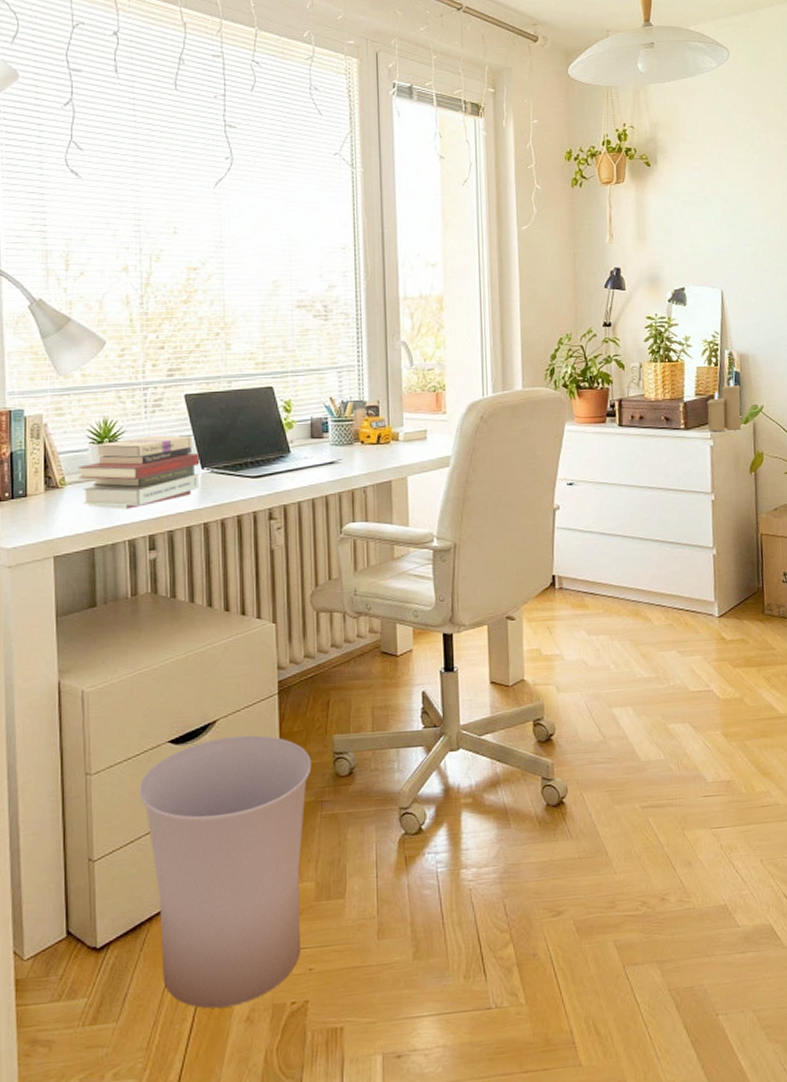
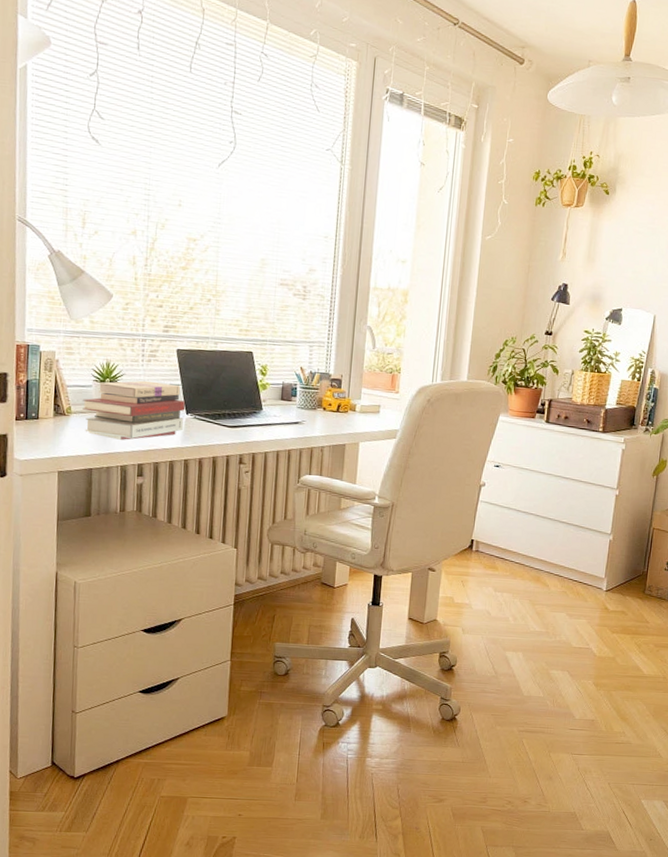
waste bin: present [140,735,312,1009] -> none [115,633,256,833]
candle: present [706,379,742,432] -> none [623,394,657,439]

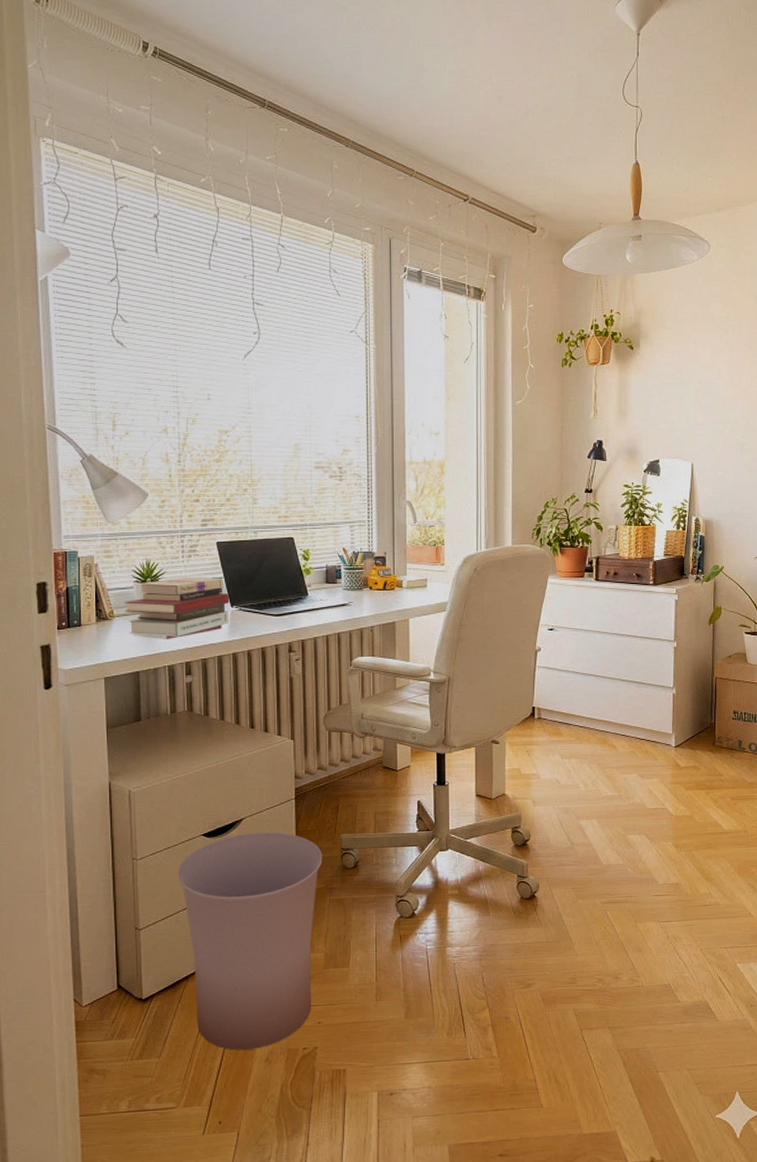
waste bin: none [115,633,256,833] -> present [178,832,323,1051]

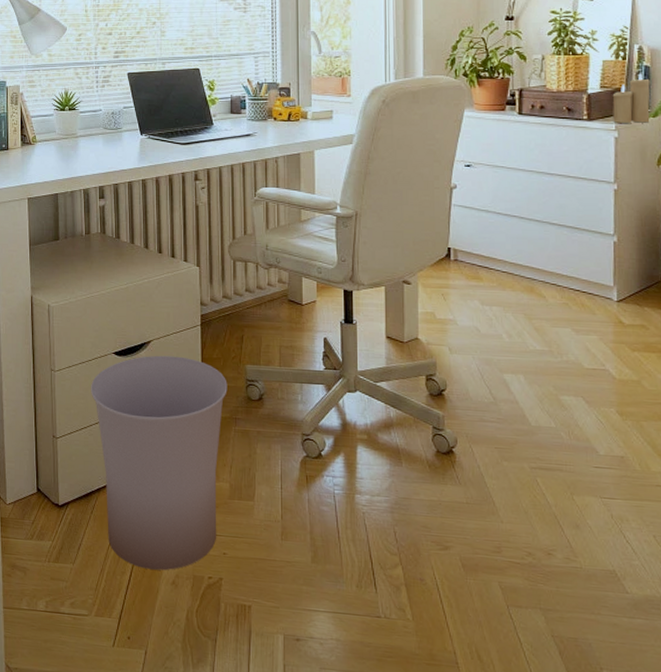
books: present [125,577,230,639] -> none [46,105,139,164]
candle: none [674,542,704,588] -> present [612,73,650,124]

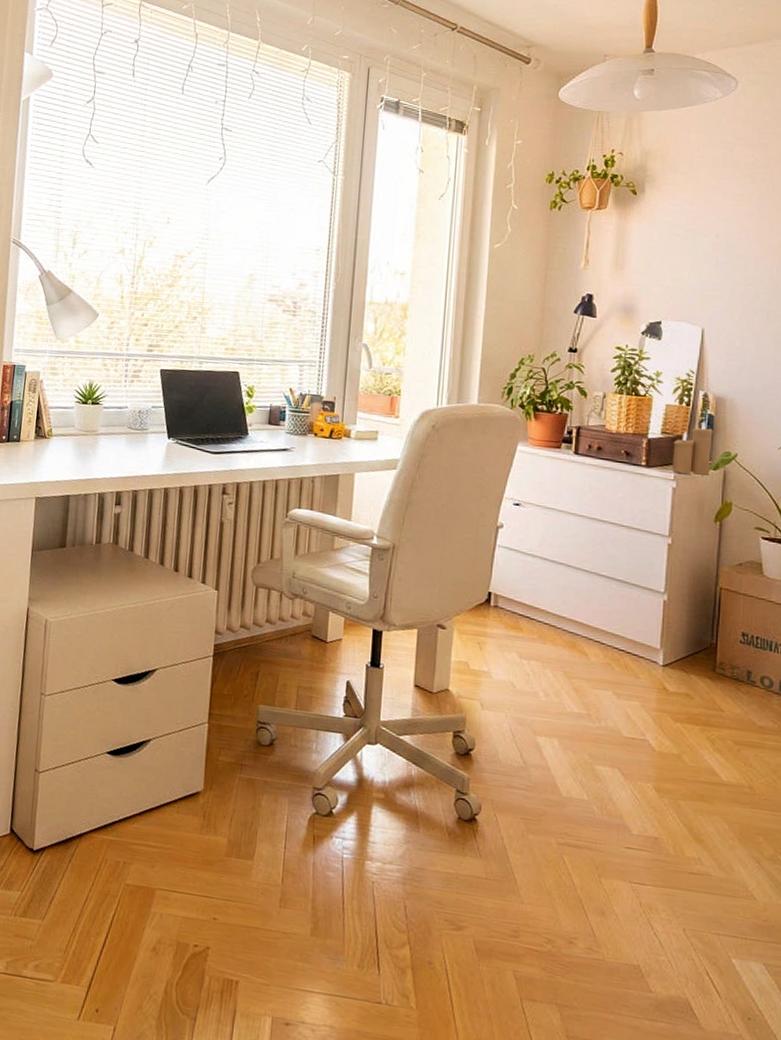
waste bin: present [91,355,228,571] -> none [83,686,236,934]

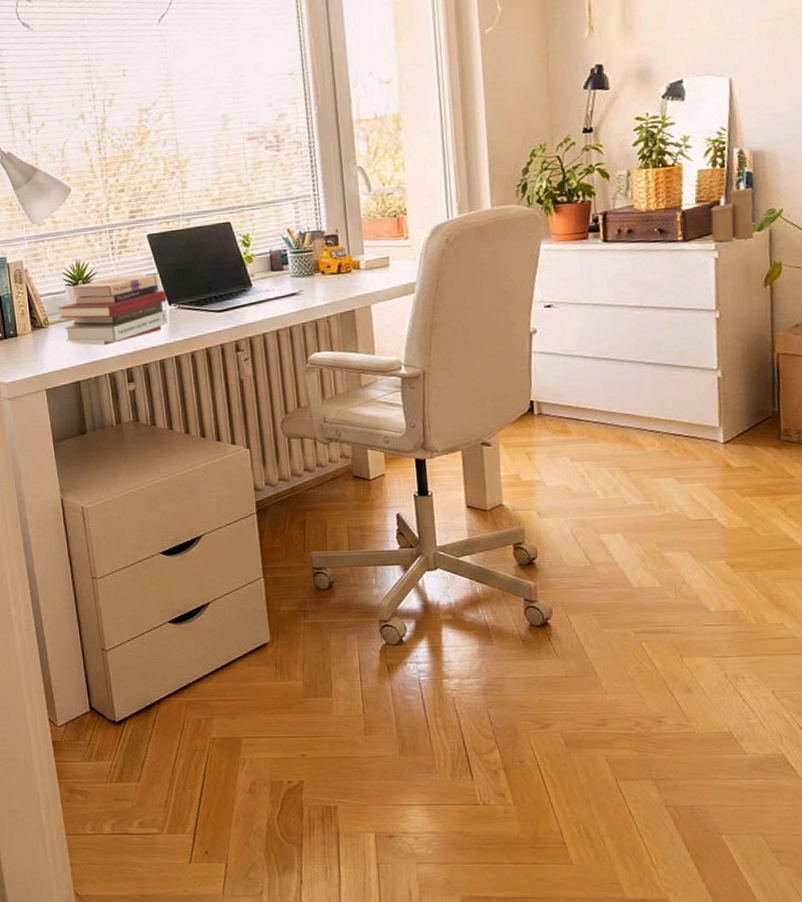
books: none [63,402,168,466] -> present [58,274,168,346]

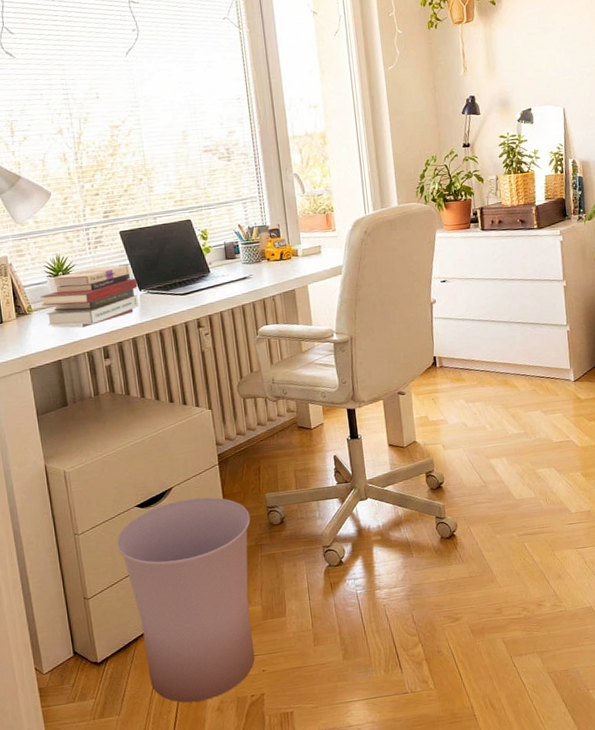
waste bin: none [139,549,294,779] -> present [117,497,255,703]
candle: present [710,181,754,242] -> none [555,183,586,229]

